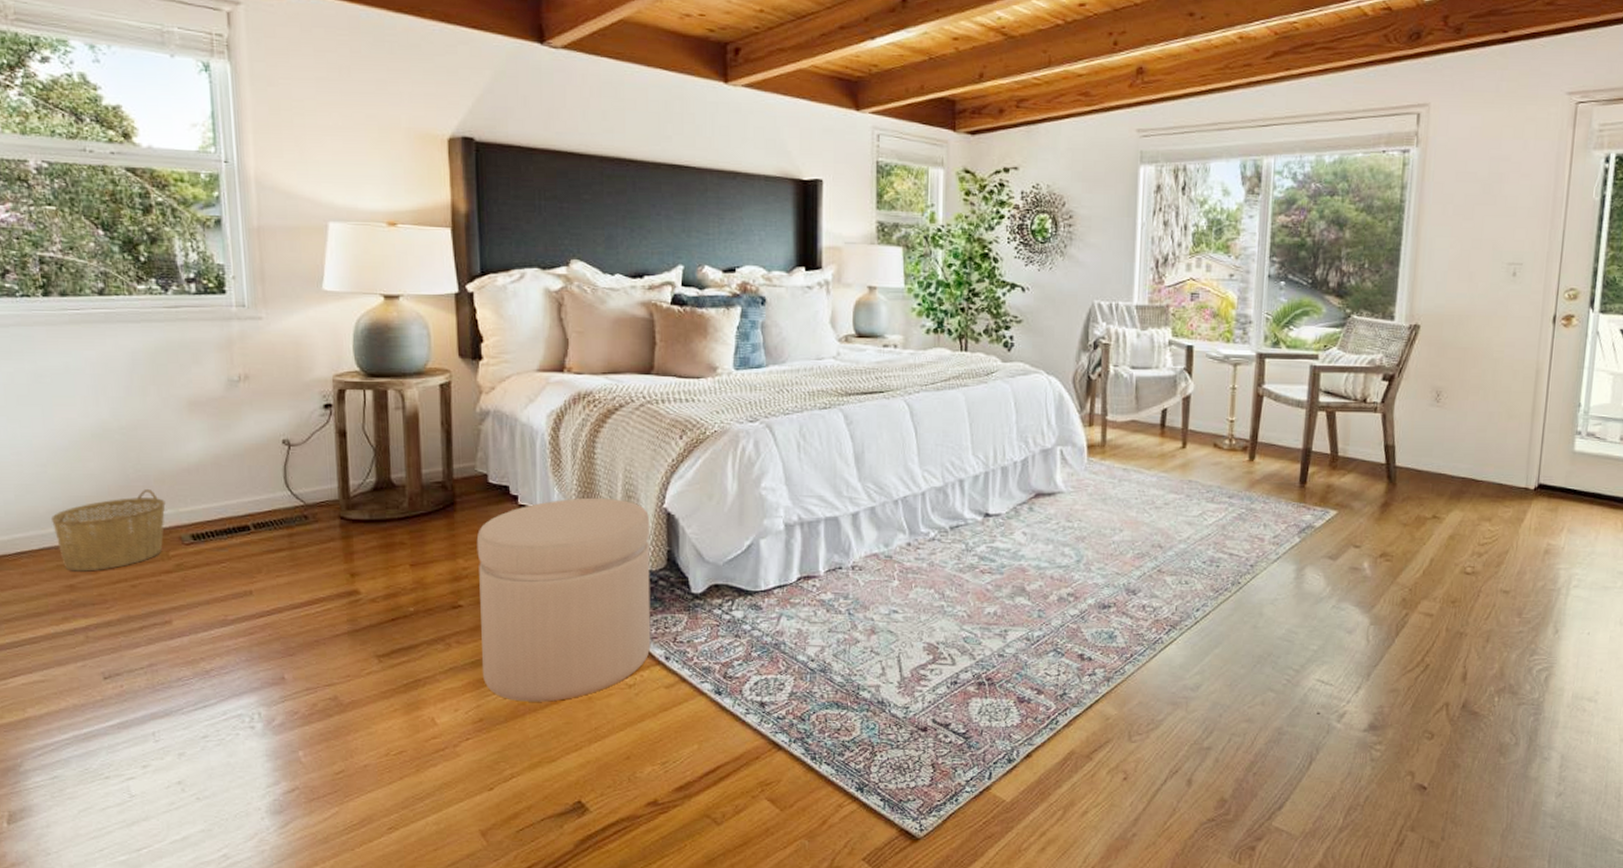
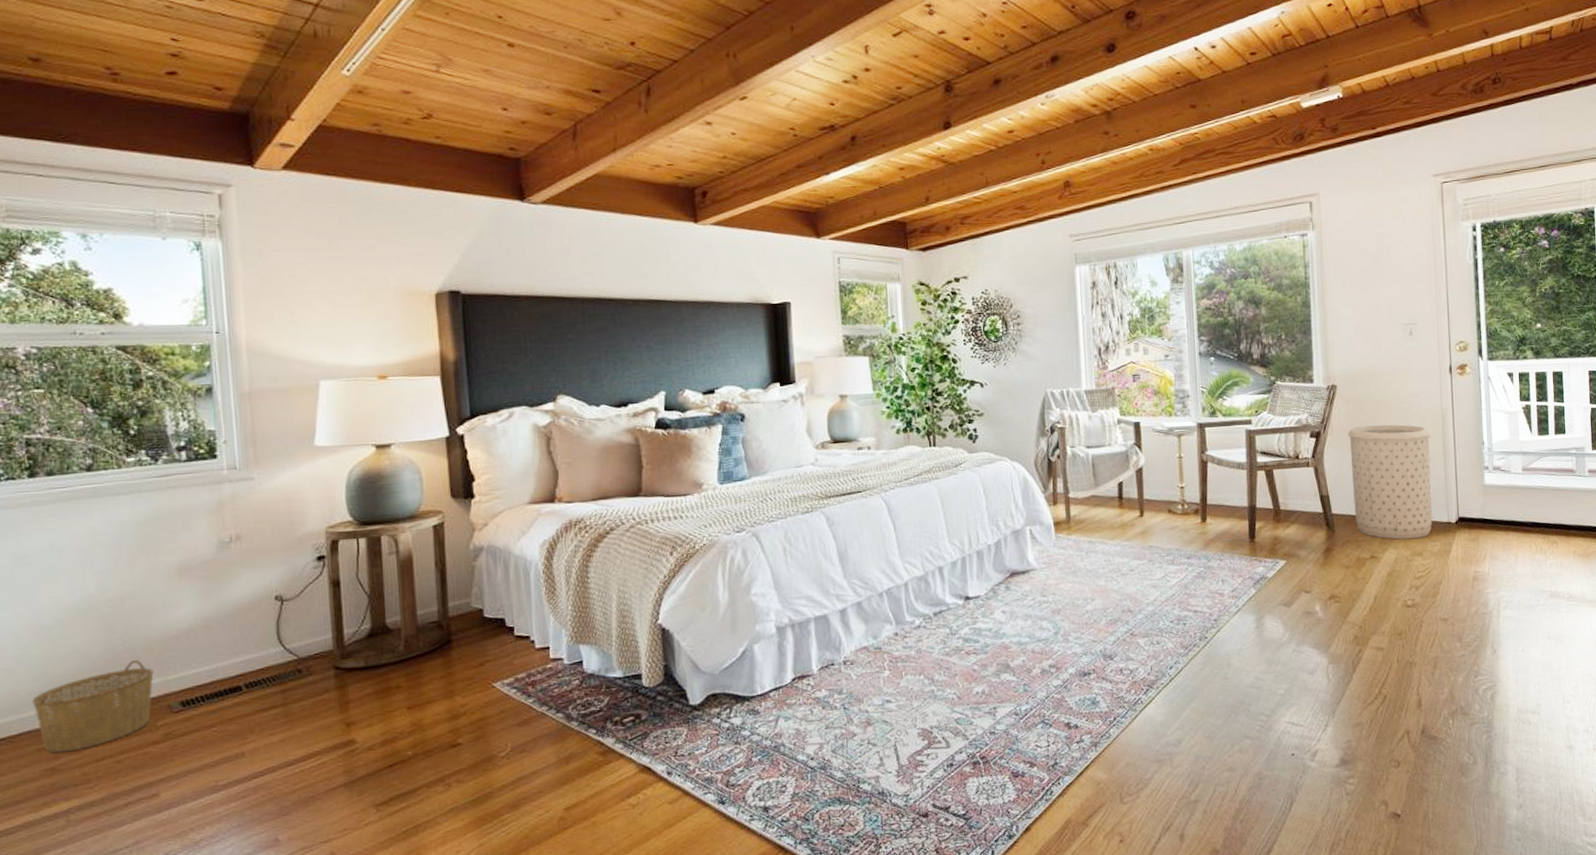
ottoman: present [476,497,651,702] -> none [473,620,653,835]
laundry basket: none [1420,373,1521,501] -> present [1348,424,1432,540]

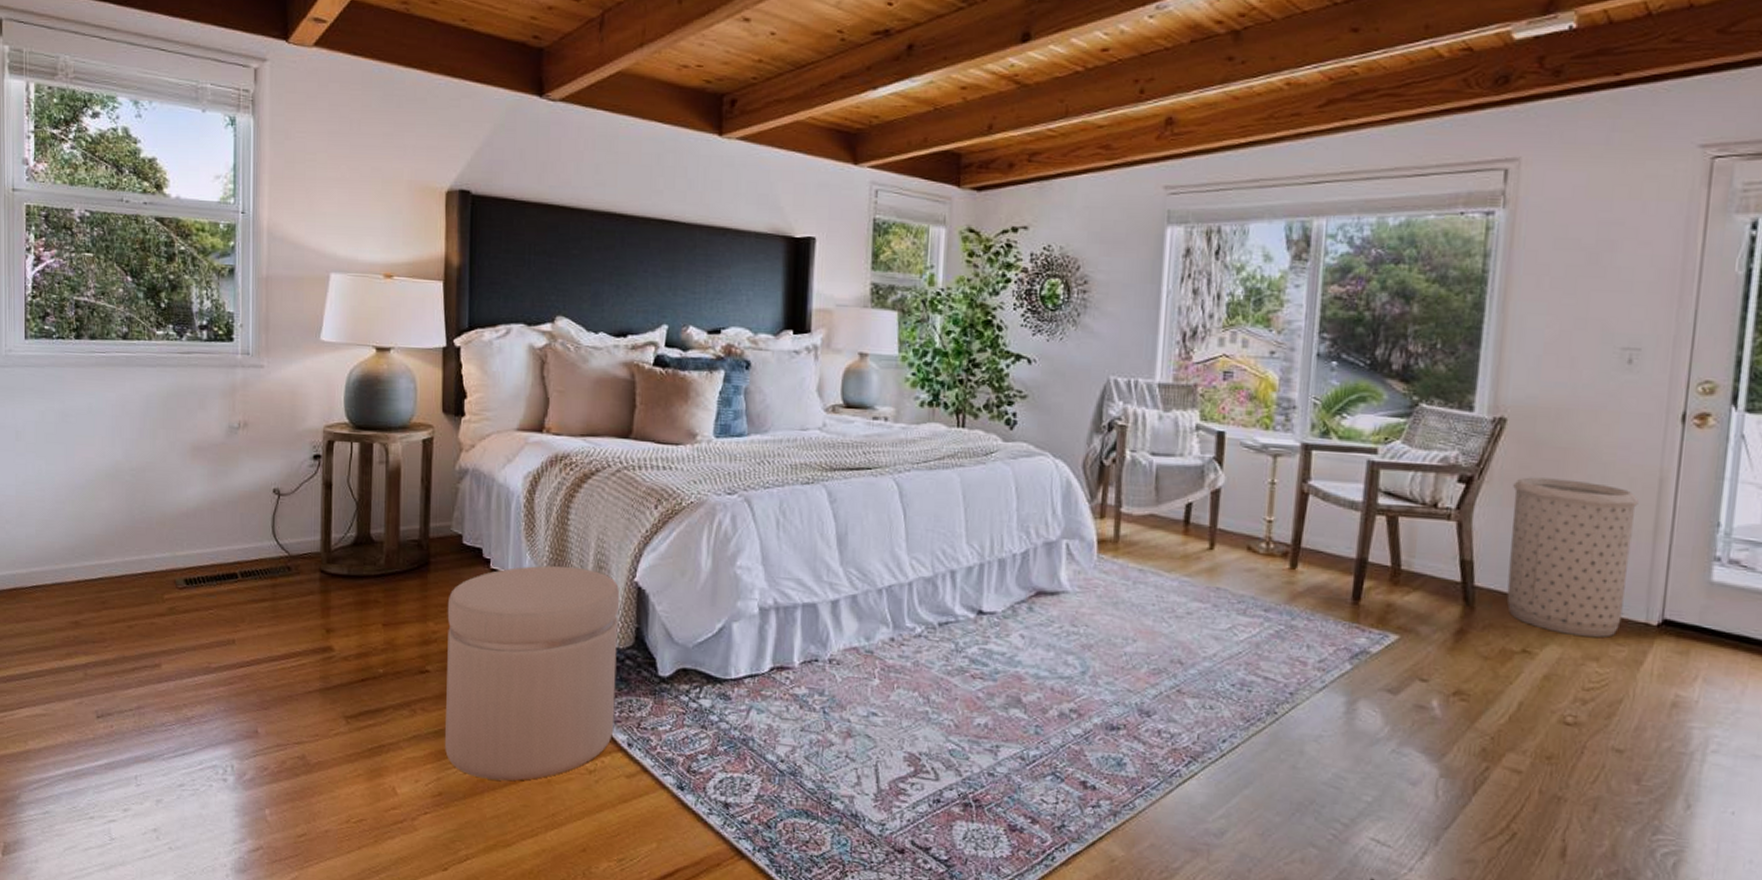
basket: present [31,659,154,753] -> none [64,530,164,610]
ottoman: none [473,620,653,835] -> present [445,565,620,781]

